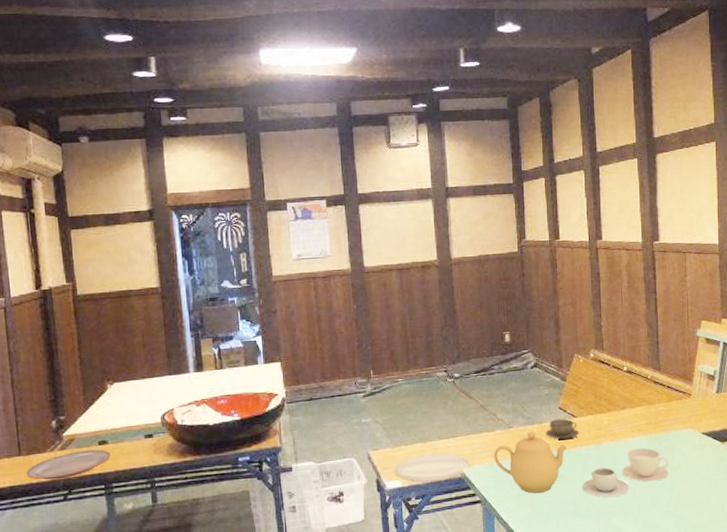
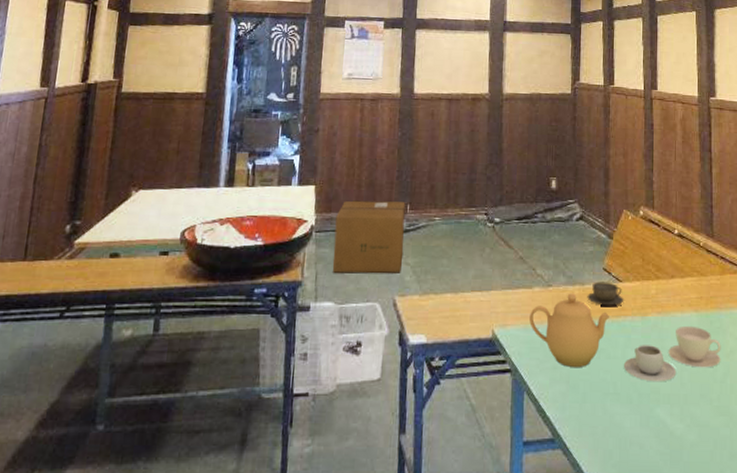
plate: present [26,449,111,480] -> none [26,262,120,293]
box: none [304,368,372,437] -> present [332,201,406,274]
plate: present [394,453,470,482] -> none [420,308,503,341]

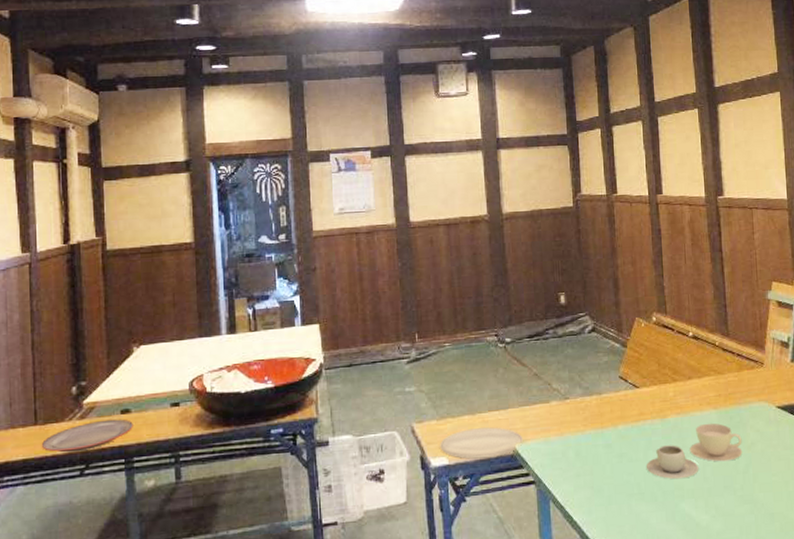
plate: none [26,262,120,293] -> present [41,419,133,453]
box: present [332,201,406,274] -> none [344,331,417,407]
plate: none [420,308,503,341] -> present [440,427,523,460]
teapot: present [529,293,609,367] -> none [549,403,629,473]
teacup: present [587,281,624,306] -> none [605,389,643,413]

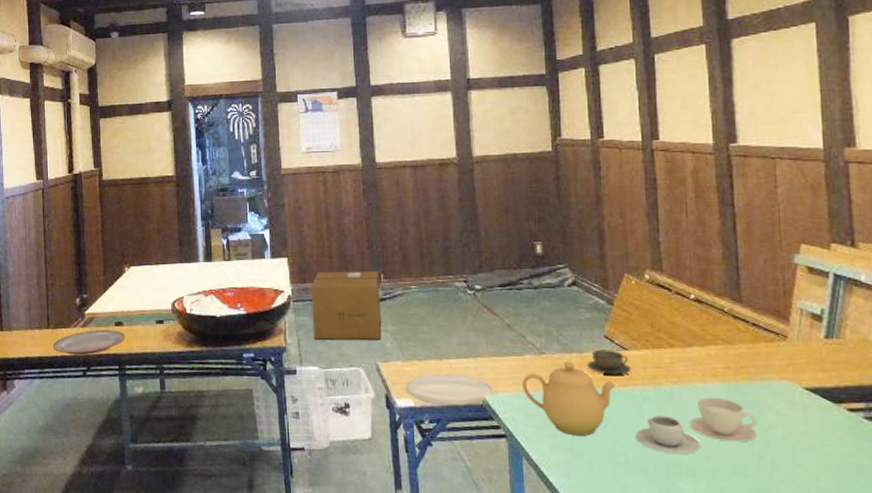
box: none [344,331,417,407] -> present [311,271,382,341]
teapot: none [549,403,629,473] -> present [522,361,615,436]
teacup: none [605,389,643,413] -> present [587,349,632,375]

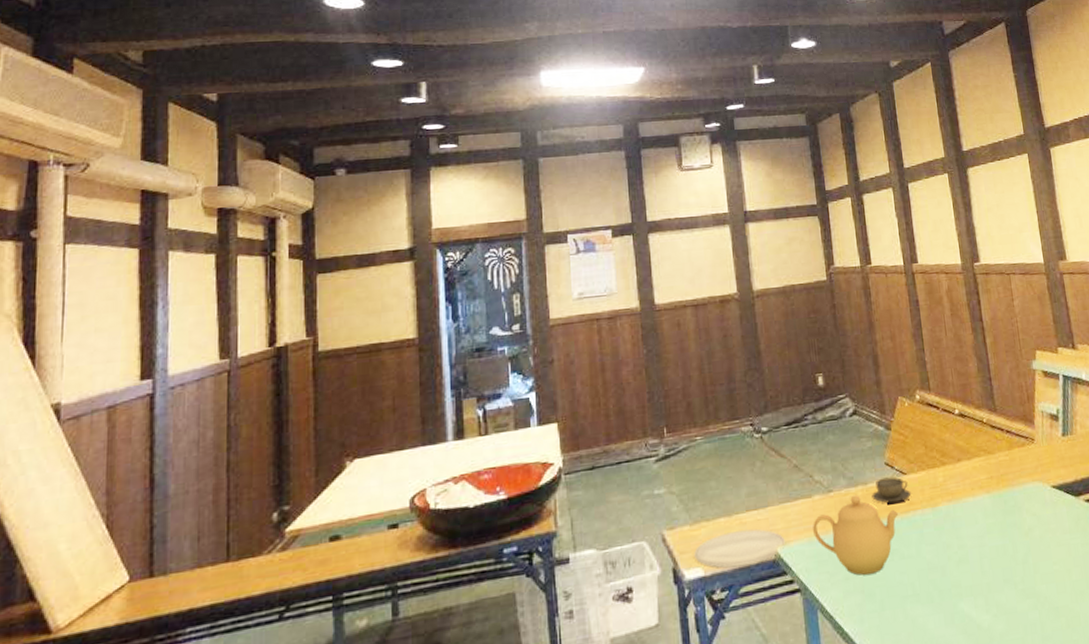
plate: present [52,329,125,355] -> none [233,547,344,593]
box: present [311,271,382,341] -> none [585,425,667,517]
teacup: present [634,415,701,455] -> none [919,536,976,576]
teacup: present [689,397,758,442] -> none [964,509,1020,552]

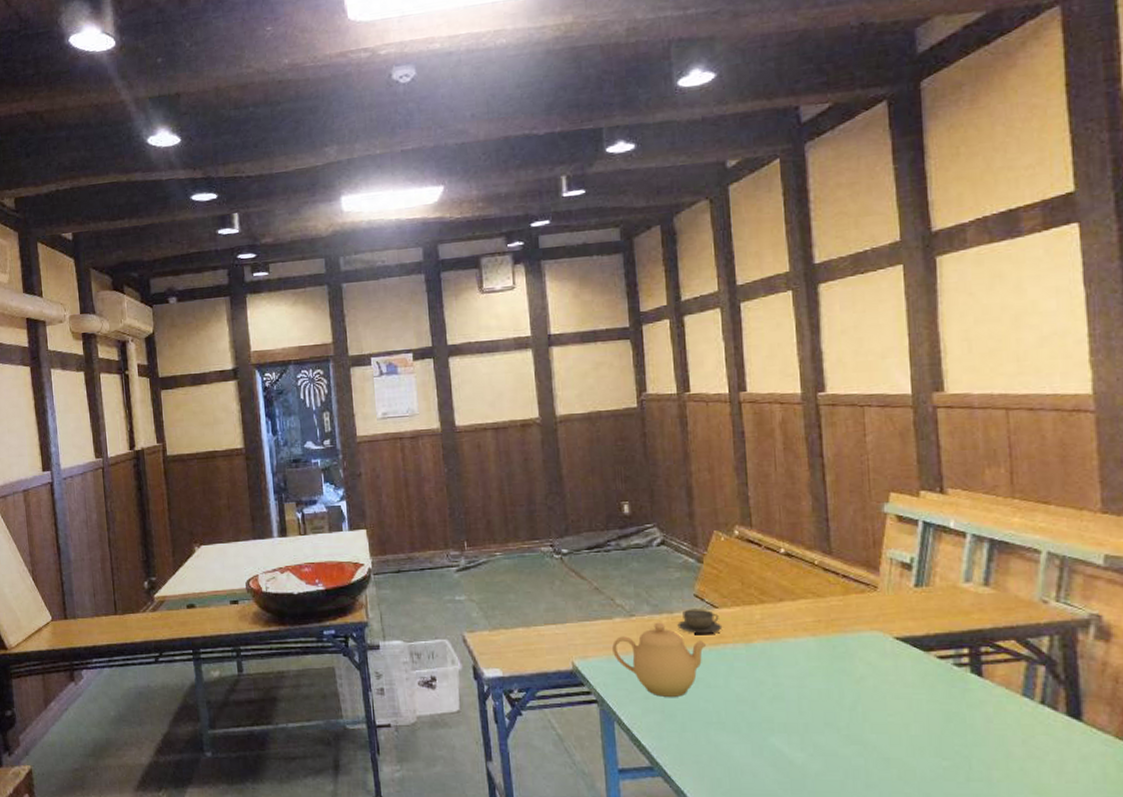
plate: present [694,529,785,569] -> none [493,641,583,674]

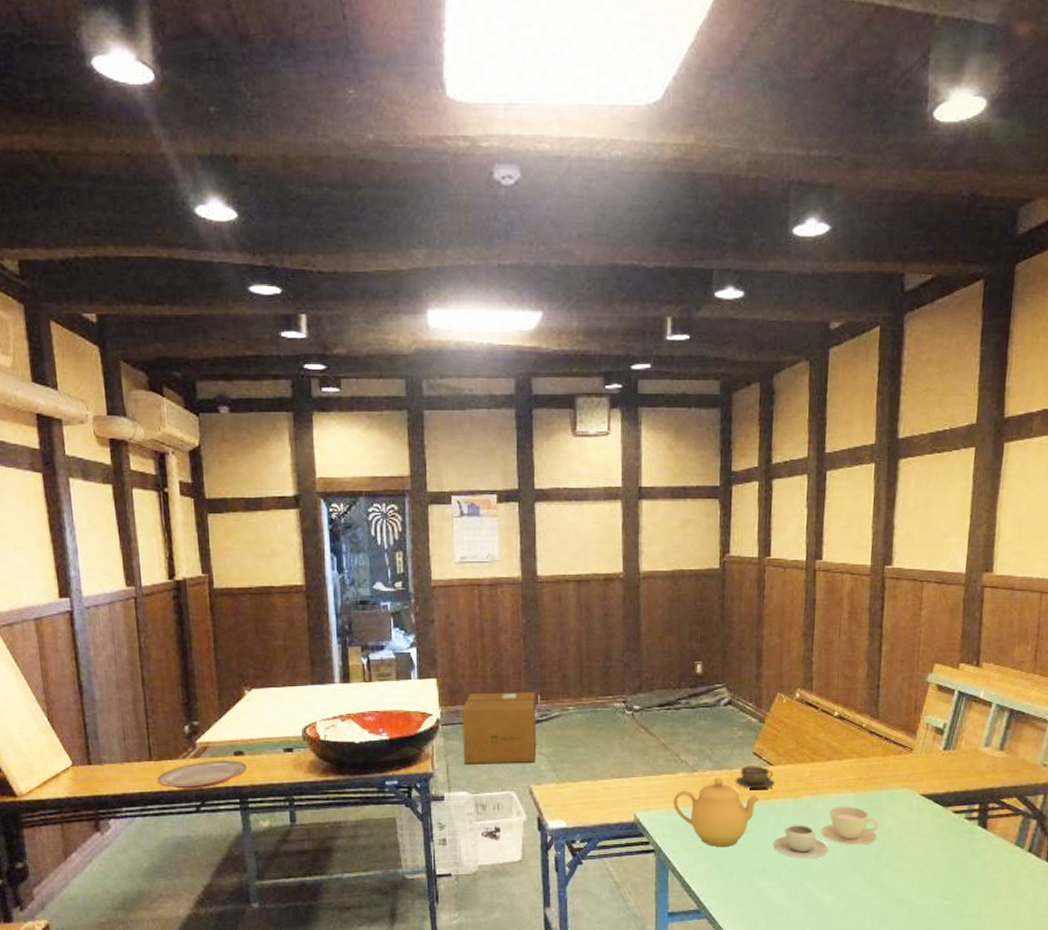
plate: none [121,613,198,641] -> present [156,760,247,789]
box: none [392,539,467,613] -> present [462,692,537,764]
teacup: none [726,673,793,711] -> present [772,825,829,859]
teacup: none [781,651,849,695] -> present [821,806,879,845]

